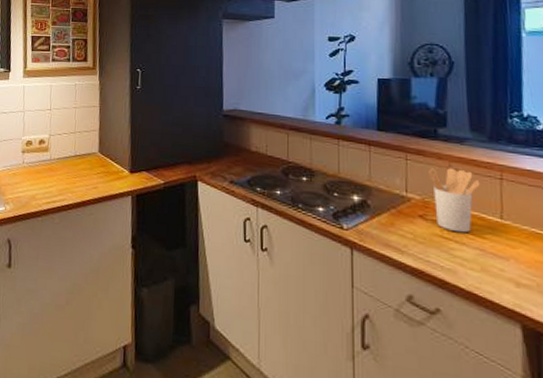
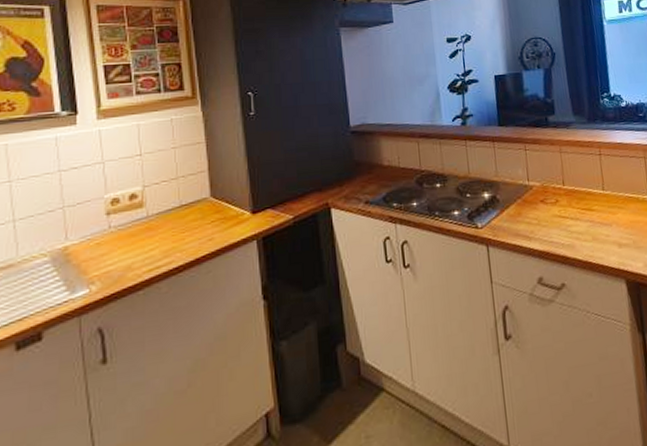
utensil holder: present [428,167,480,233] -> none [544,151,585,210]

